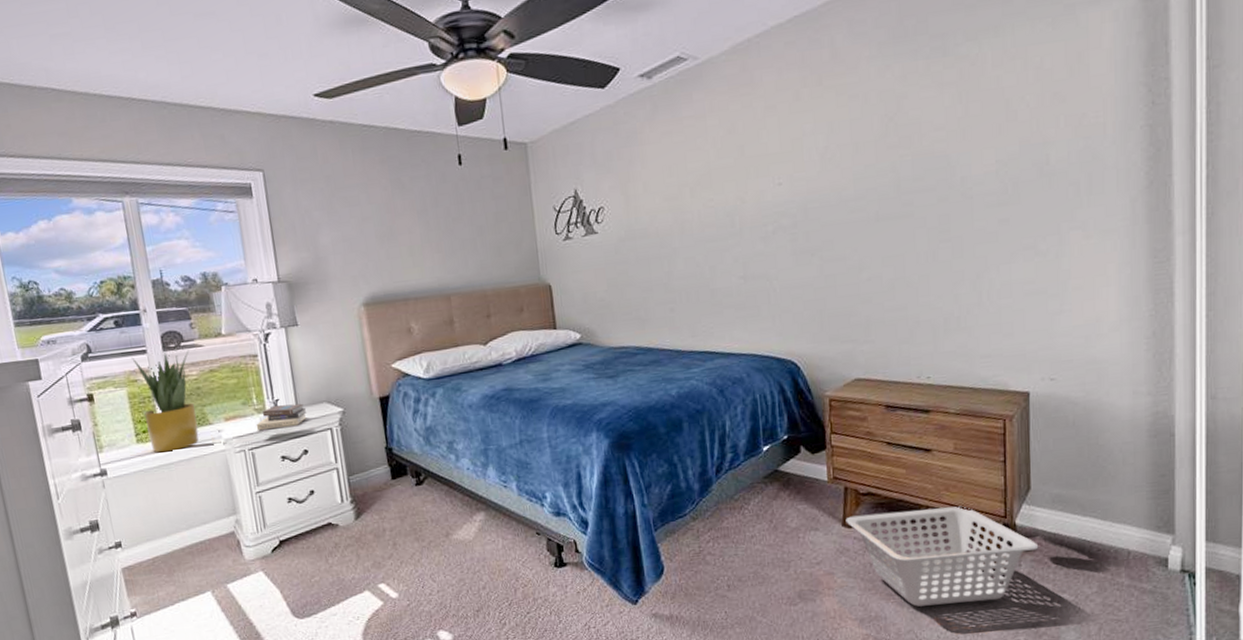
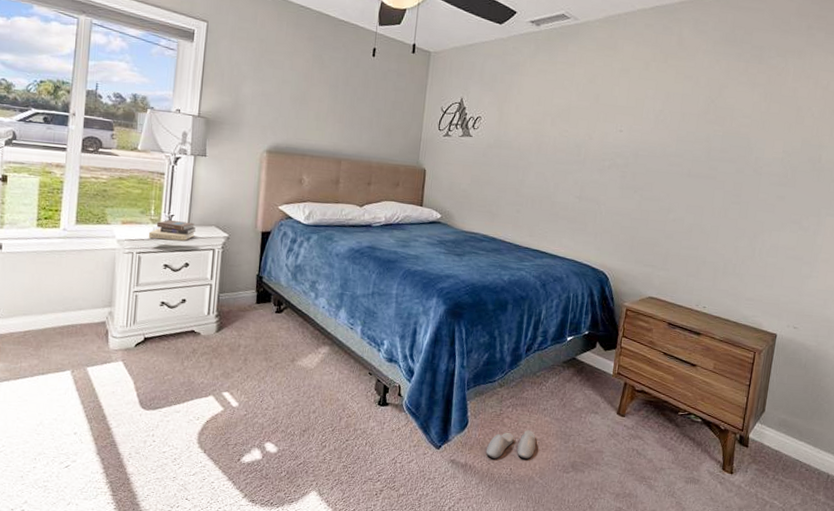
planter: present [131,347,199,453] -> none [49,151,105,241]
slippers: none [691,564,750,604] -> present [485,430,536,459]
laundry basket: present [845,506,1039,607] -> none [620,407,763,497]

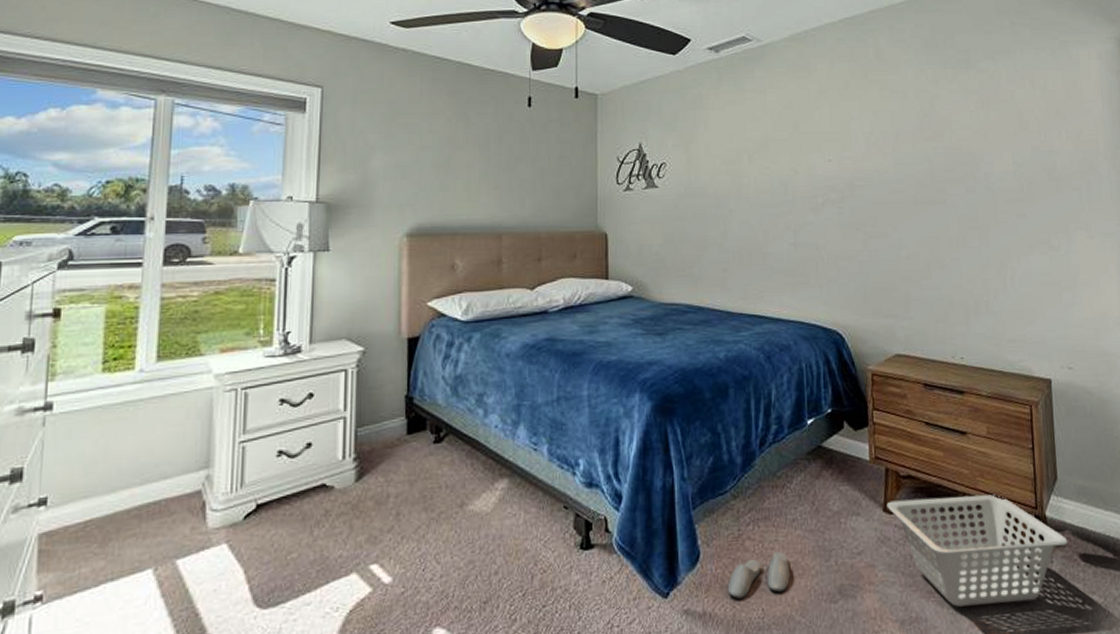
books: present [148,219,196,241] -> none [257,338,320,367]
laundry basket: none [620,407,763,497] -> present [886,494,1068,607]

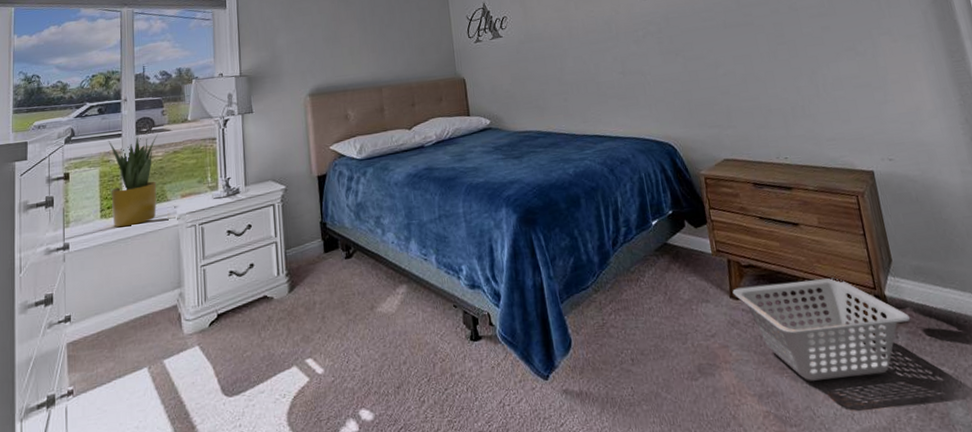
planter: none [119,263,195,386] -> present [108,131,158,228]
slippers: present [727,551,790,599] -> none [598,336,653,379]

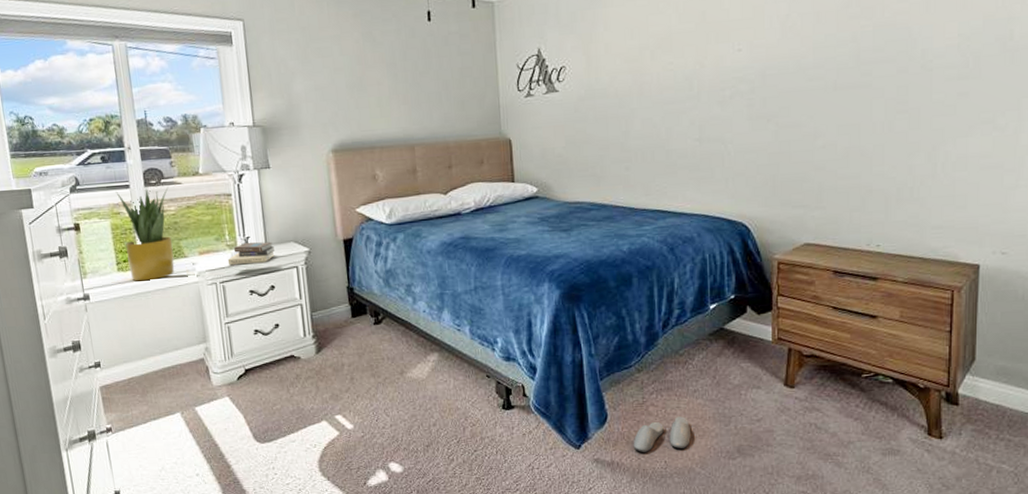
books: none [208,181,253,207] -> present [227,241,275,266]
slippers: none [598,336,653,379] -> present [633,416,691,452]
laundry basket: present [732,278,911,381] -> none [788,373,981,468]

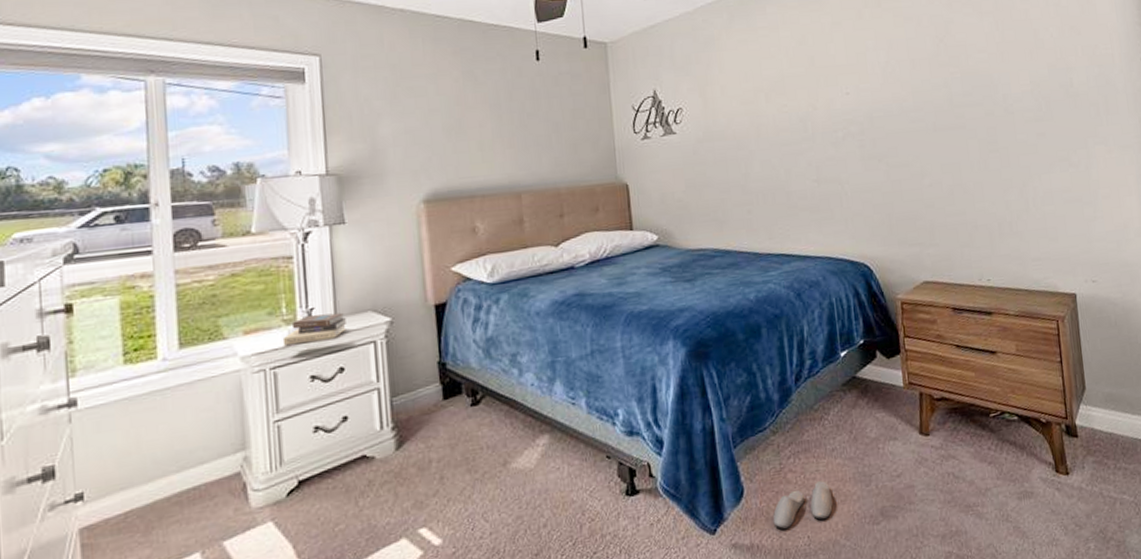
planter: present [115,184,175,282] -> none [131,247,209,376]

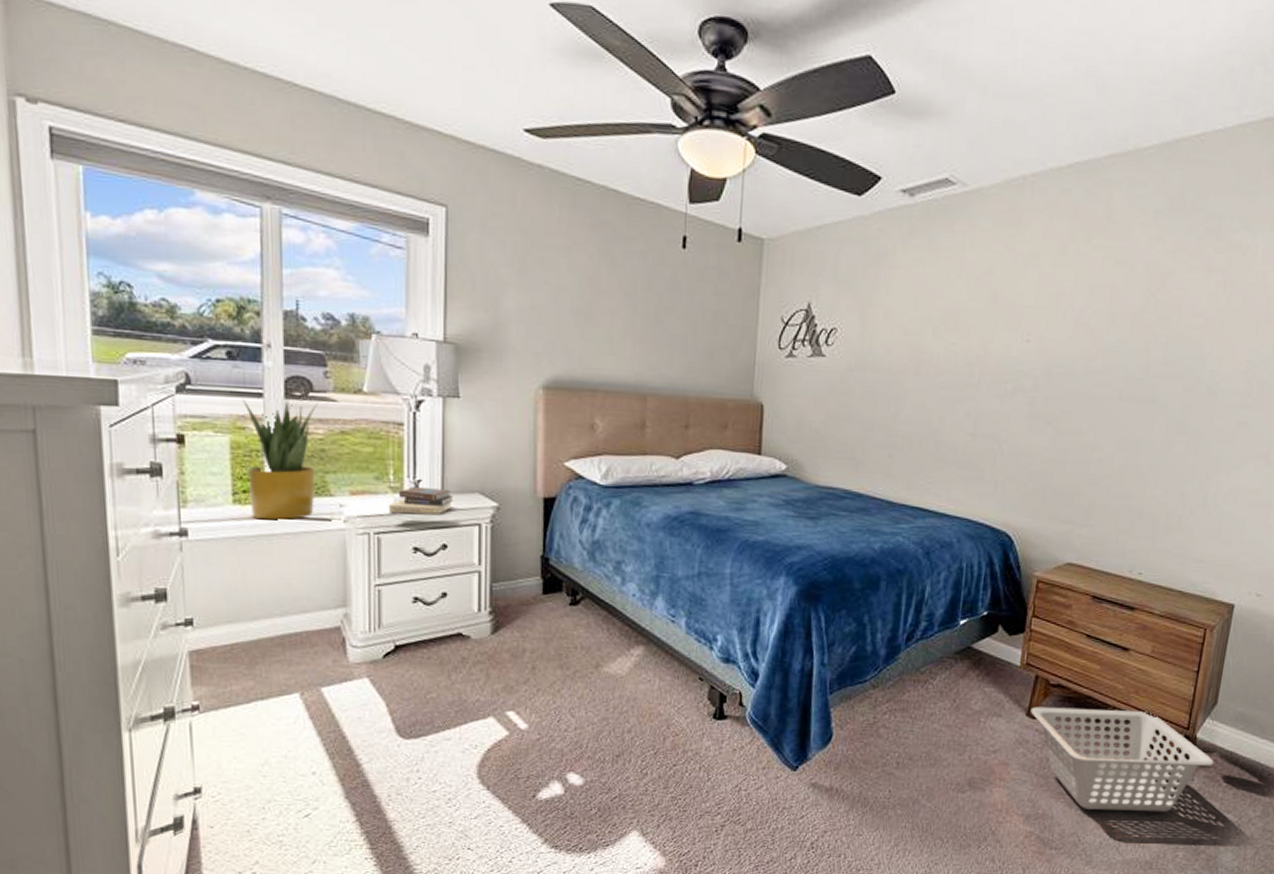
planter: none [131,247,209,376] -> present [242,397,318,521]
slippers: present [773,480,833,529] -> none [856,741,922,779]
laundry basket: none [922,408,1098,518] -> present [1030,706,1214,813]

